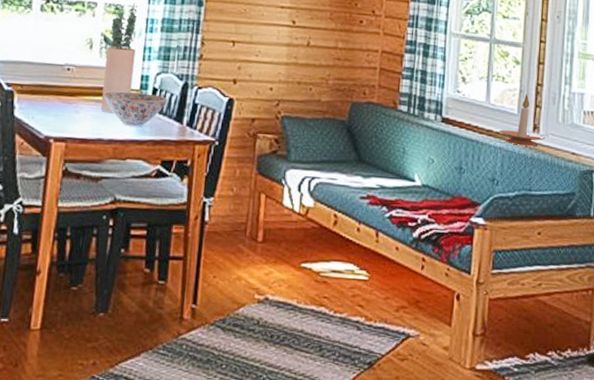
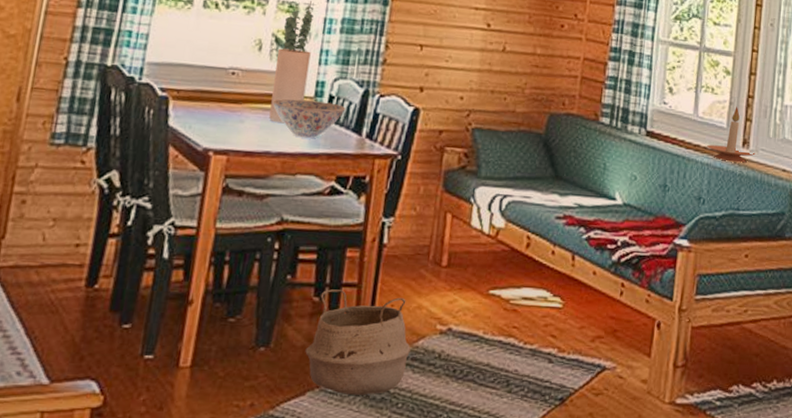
woven basket: none [139,262,232,357] -> present [305,289,411,395]

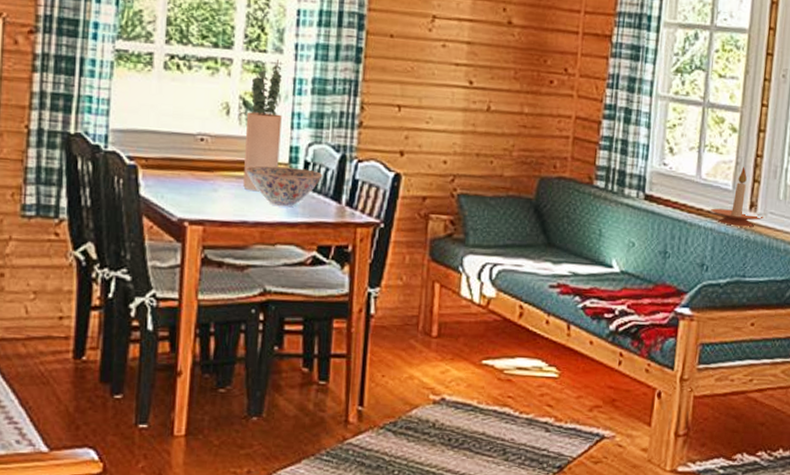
woven basket: present [305,289,411,395] -> none [298,360,404,463]

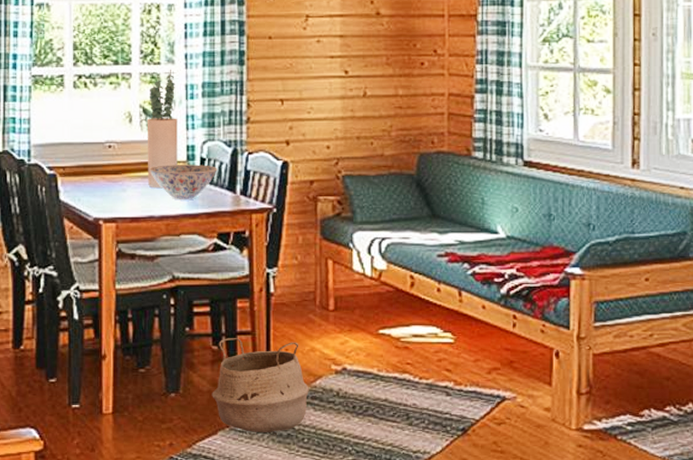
woven basket: none [298,360,404,463] -> present [212,338,309,432]
candle holder: present [711,166,763,228] -> none [592,125,647,184]

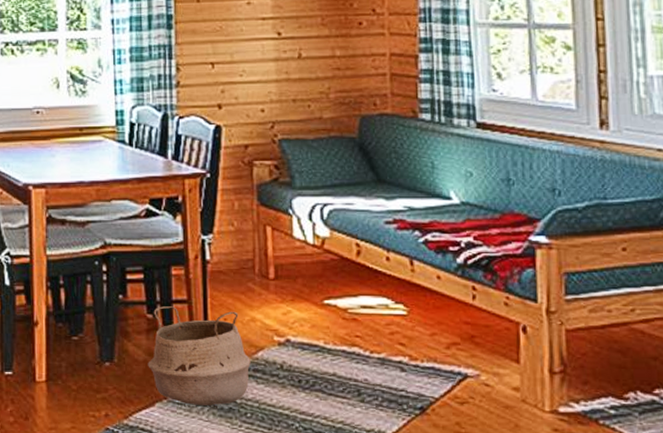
vase: present [148,69,178,189] -> none [75,34,107,154]
bowl: present [149,164,218,201] -> none [78,129,148,166]

